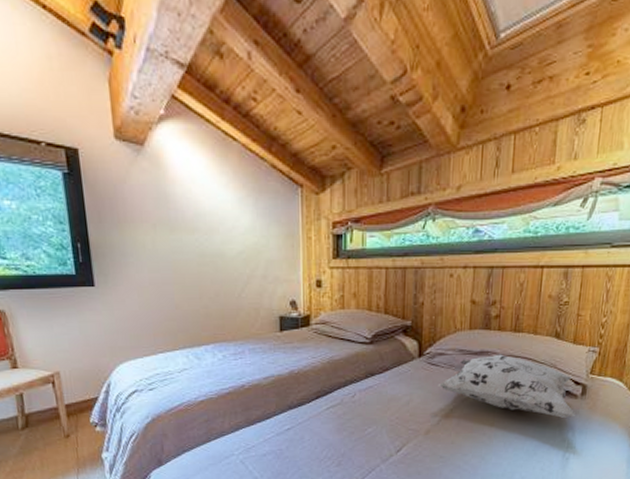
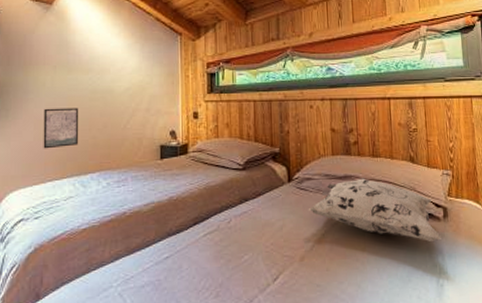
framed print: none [146,273,189,319] -> present [43,107,79,149]

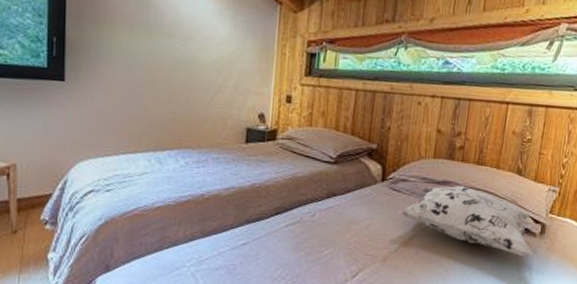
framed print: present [43,107,79,149] -> none [117,74,158,120]

